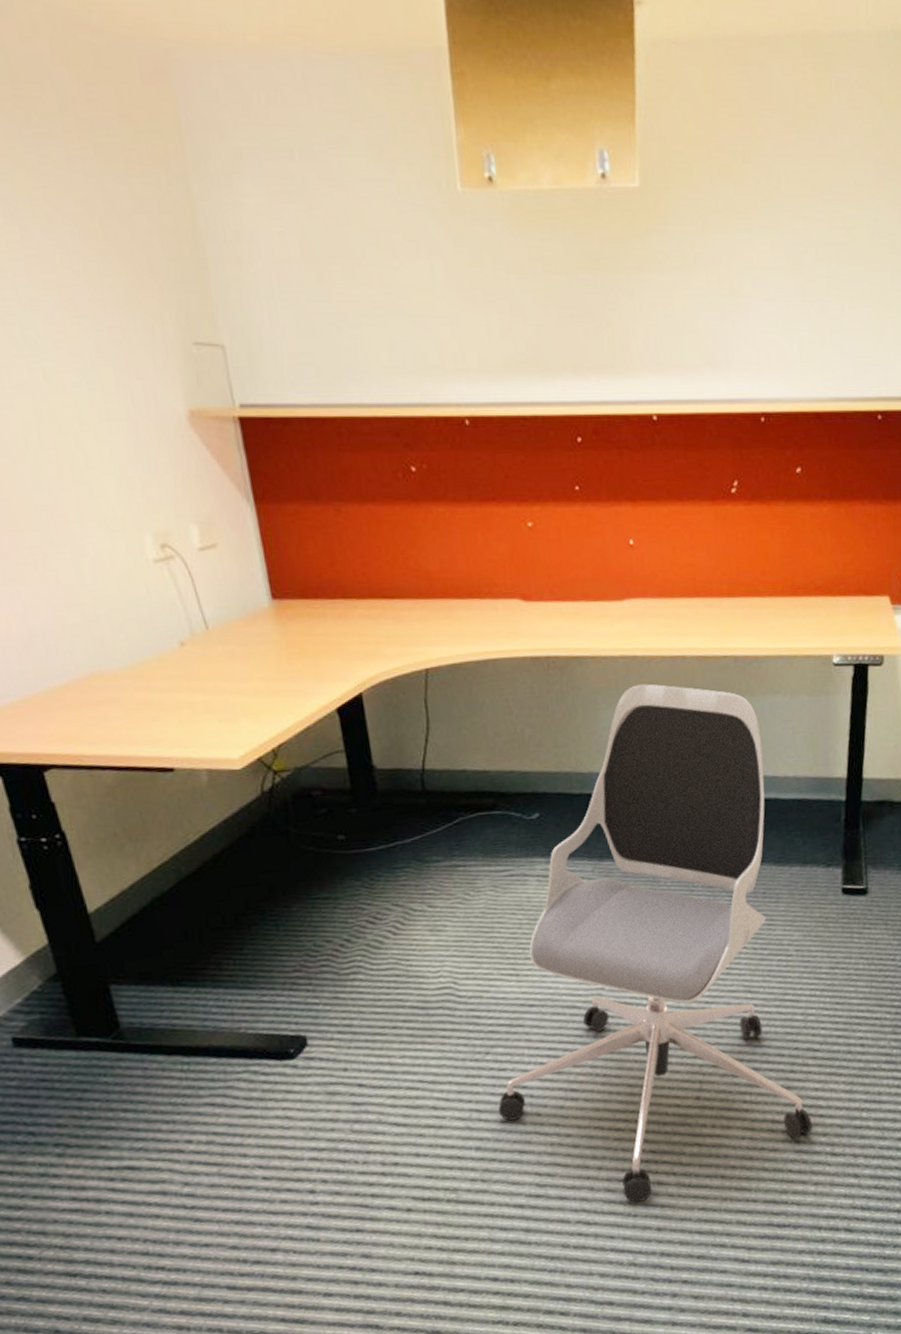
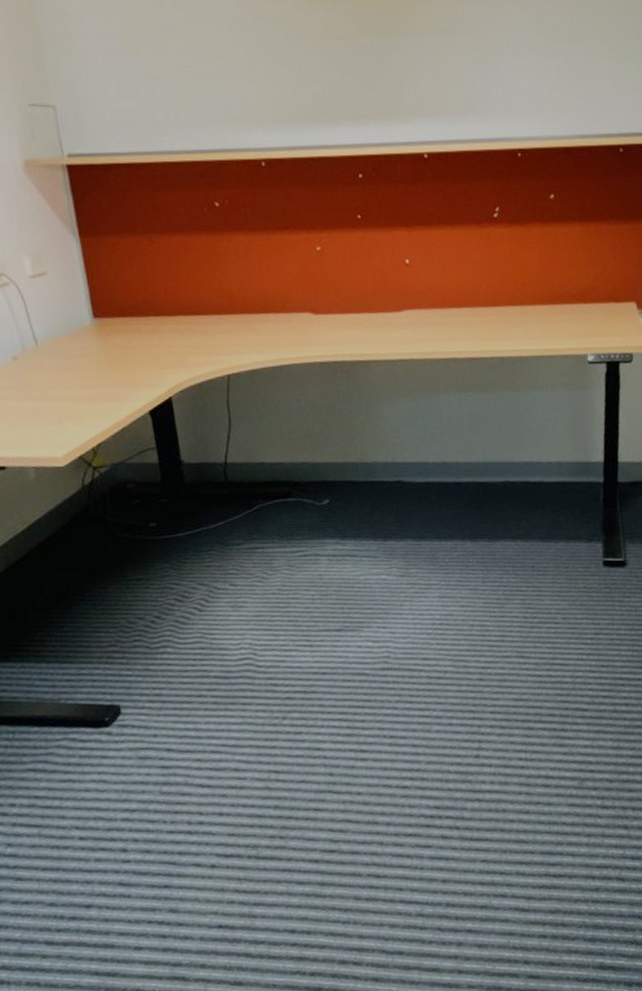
office chair: present [498,684,812,1203] -> none [295,383,584,856]

